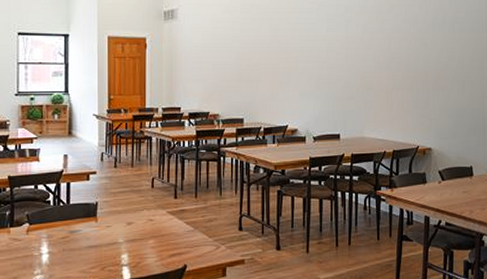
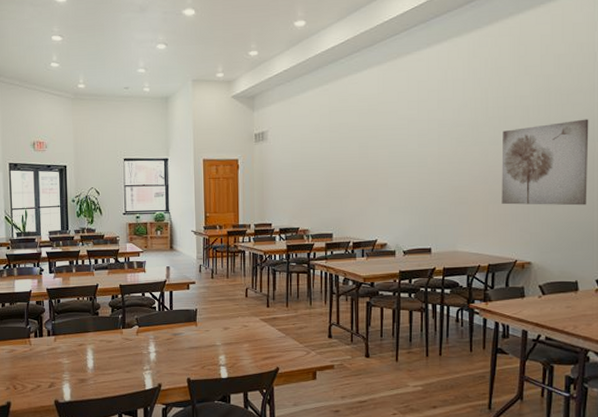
wall art: none [403,11,479,93] -> present [501,119,589,206]

